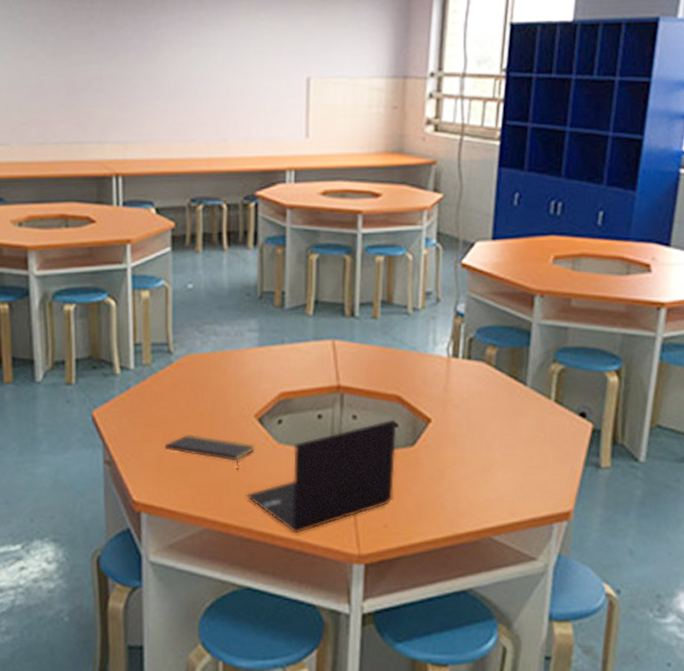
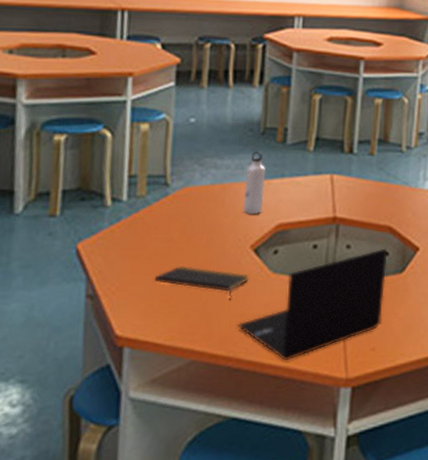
water bottle: none [244,317,266,383] -> present [243,151,266,215]

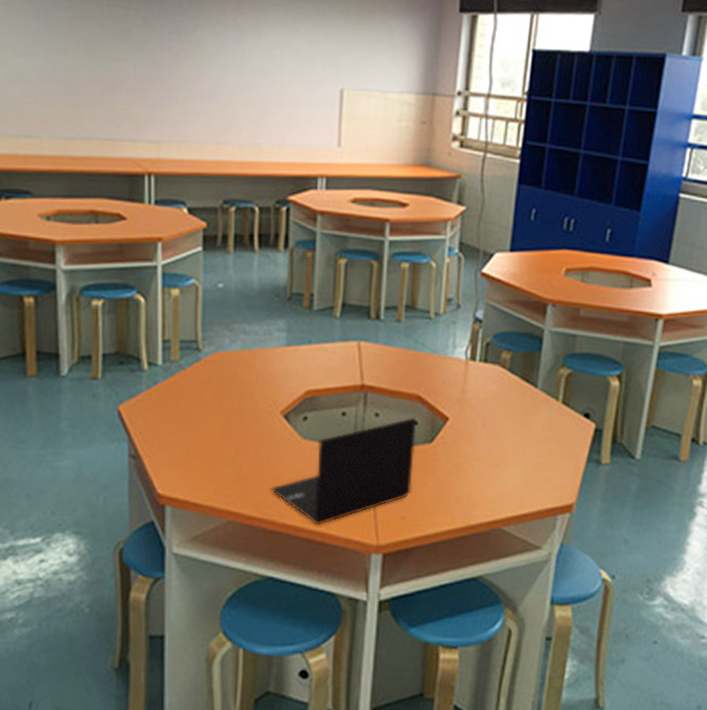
notepad: present [154,266,249,300] -> none [191,430,280,464]
water bottle: present [243,151,266,215] -> none [272,317,294,381]

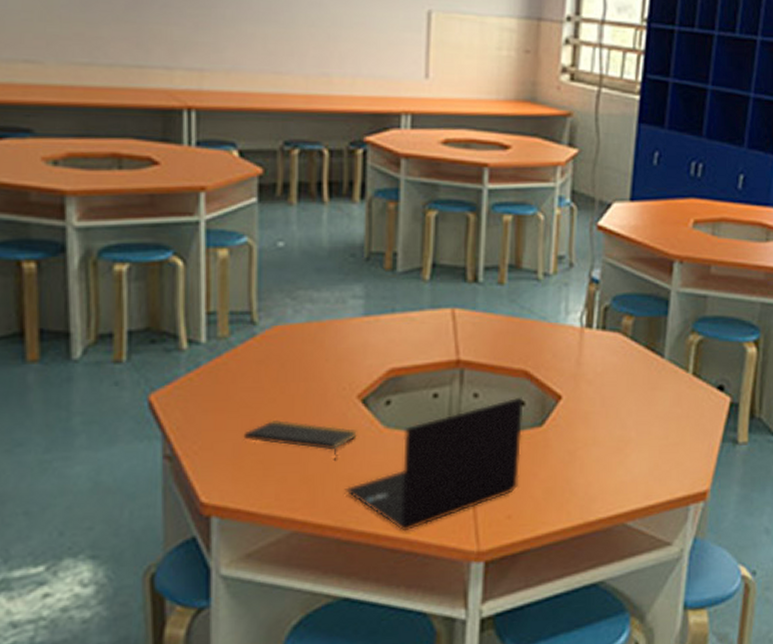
notepad: none [191,430,280,464] -> present [243,420,357,460]

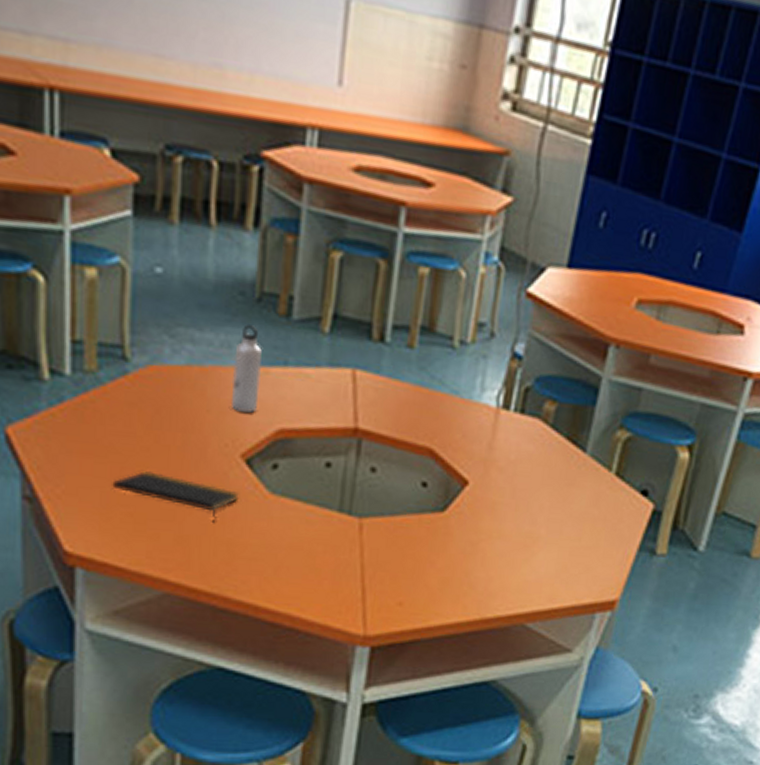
laptop: present [344,397,524,532] -> none [222,476,426,607]
water bottle: none [346,281,373,359] -> present [231,325,263,414]

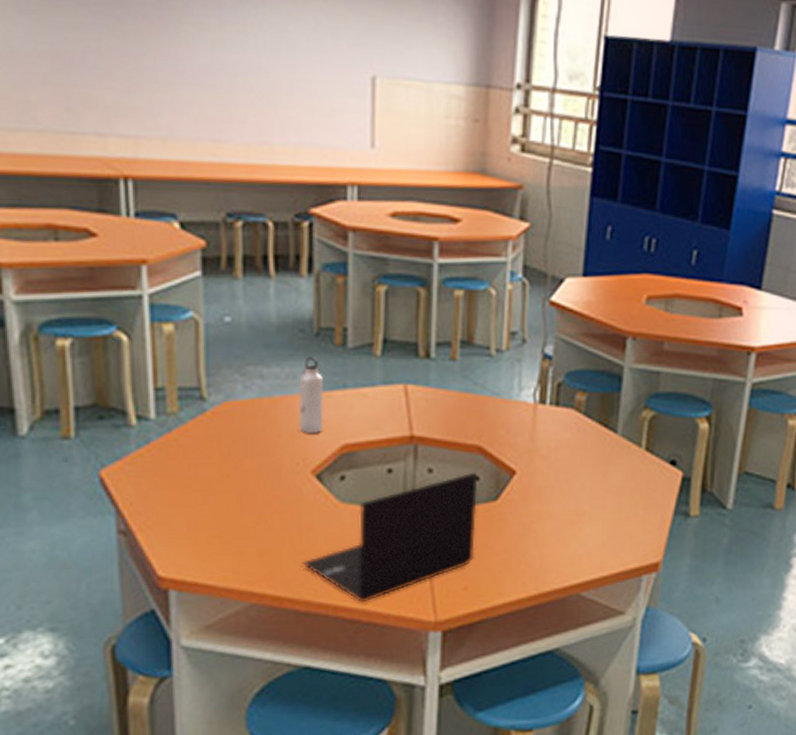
notepad: present [112,471,239,523] -> none [198,496,312,535]
laptop: none [222,476,426,607] -> present [301,472,478,603]

